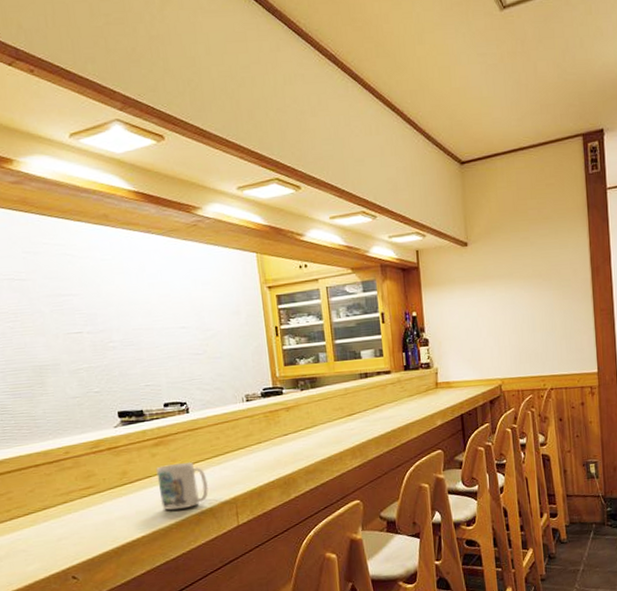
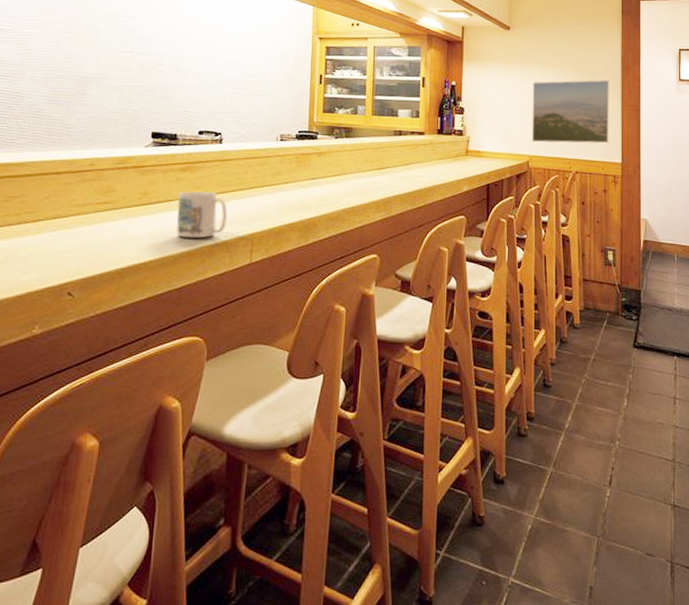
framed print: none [497,285,583,365] -> present [532,79,610,144]

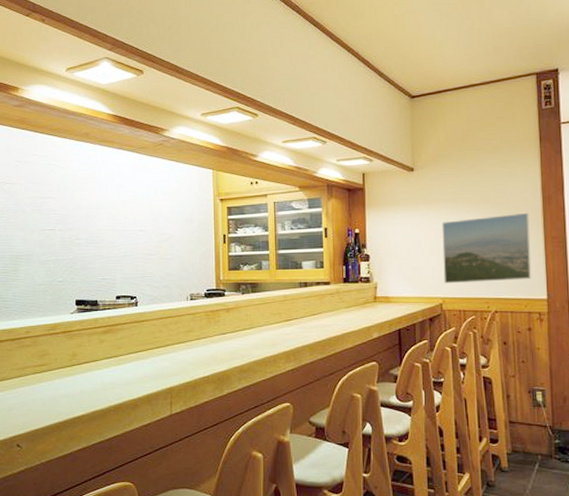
mug: present [176,191,228,239] -> none [102,350,148,394]

